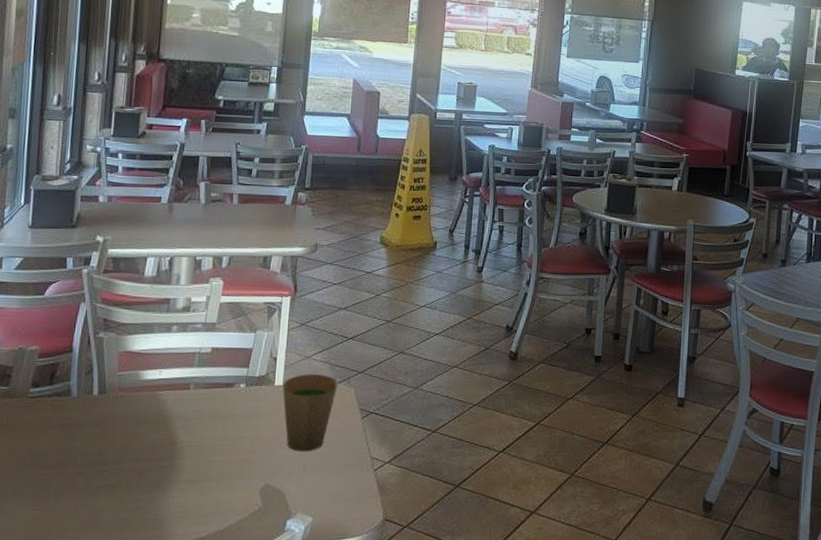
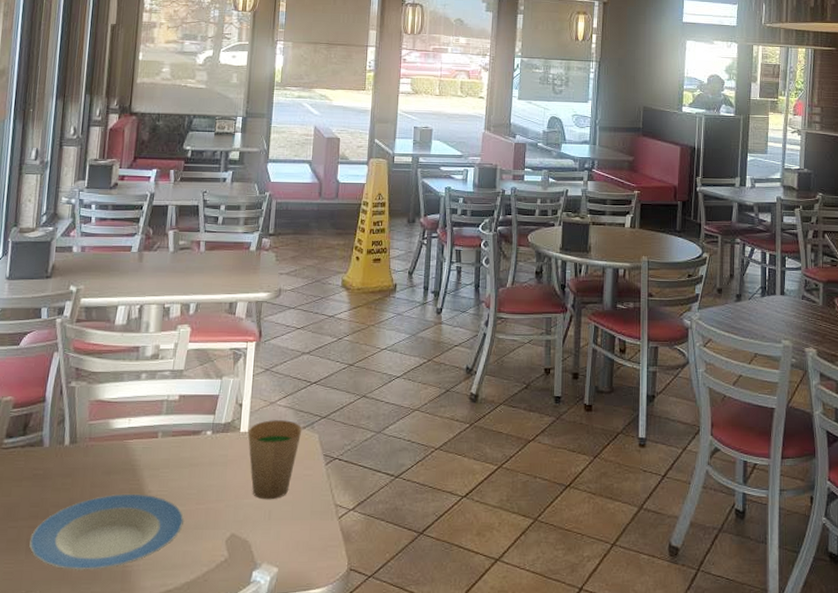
plate: none [58,443,217,517] -> present [29,493,184,570]

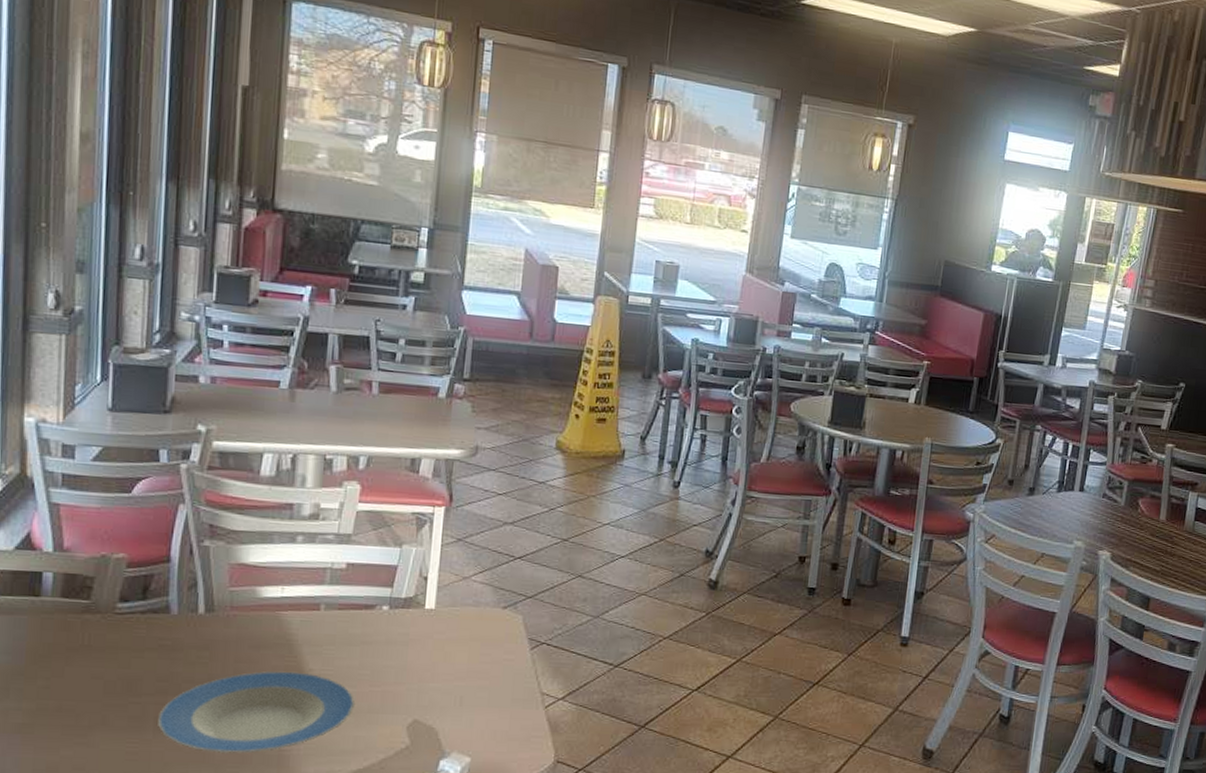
paper cup: present [247,420,302,500] -> none [434,597,503,685]

